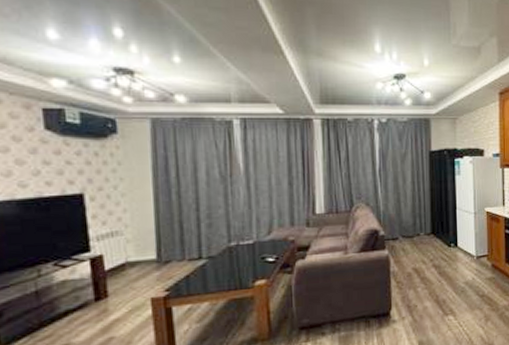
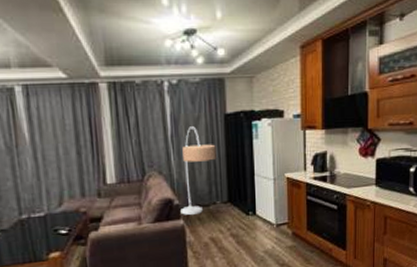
floor lamp: none [386,162,421,246] -> present [180,126,217,215]

